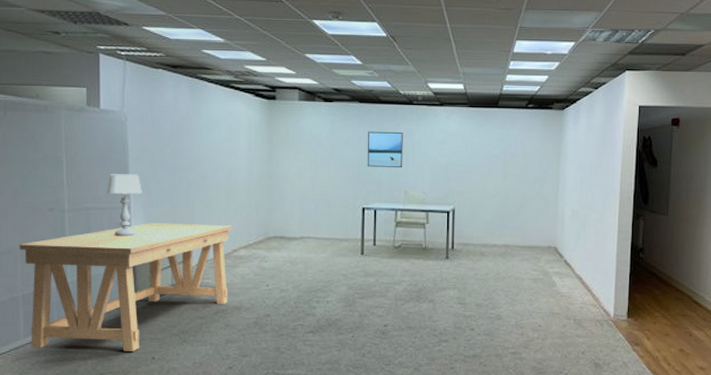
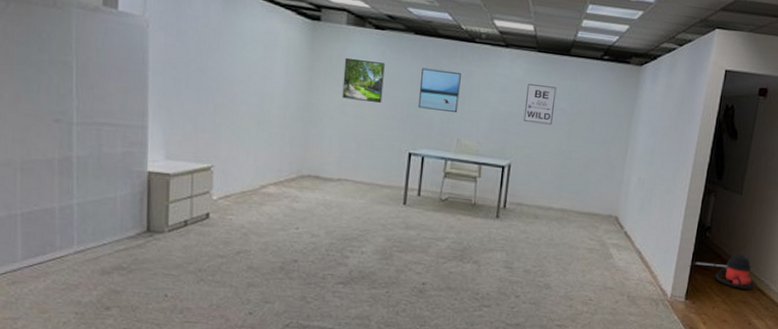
desk: present [19,223,232,351] -> none [19,146,262,286]
table lamp: present [107,174,142,237] -> none [122,87,163,160]
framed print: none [299,129,335,166] -> present [342,57,385,103]
wall art: none [462,136,489,170] -> present [523,84,557,125]
vacuum cleaner: none [627,271,692,303] -> present [689,254,756,290]

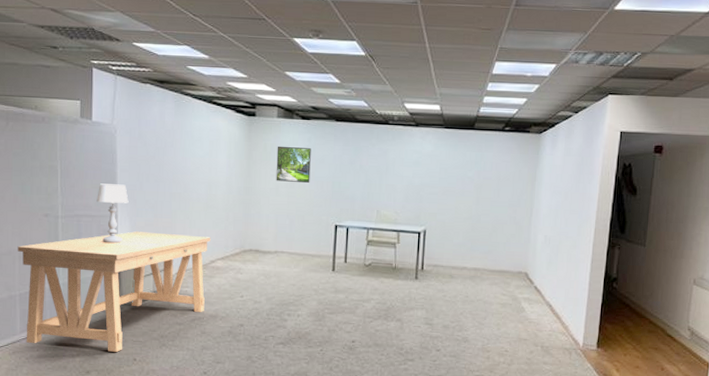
desk: none [19,146,262,286] -> present [17,231,211,352]
table lamp: none [122,87,163,160] -> present [97,183,129,244]
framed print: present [418,67,461,113] -> none [341,150,378,188]
wall art: present [523,84,557,125] -> none [435,157,464,193]
vacuum cleaner: present [689,254,756,290] -> none [598,303,666,336]

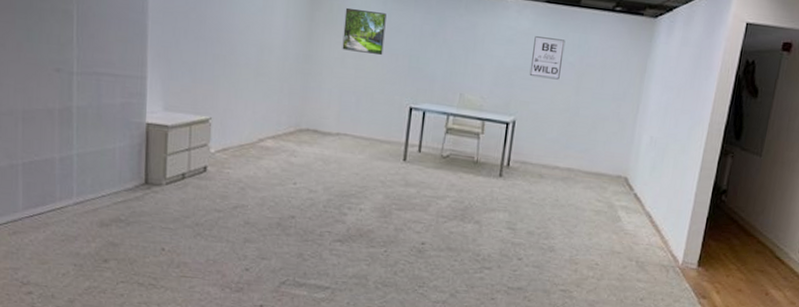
desk: present [17,231,211,352] -> none [20,97,260,239]
table lamp: present [97,183,129,244] -> none [121,36,161,111]
wall art: none [435,157,464,193] -> present [529,36,566,80]

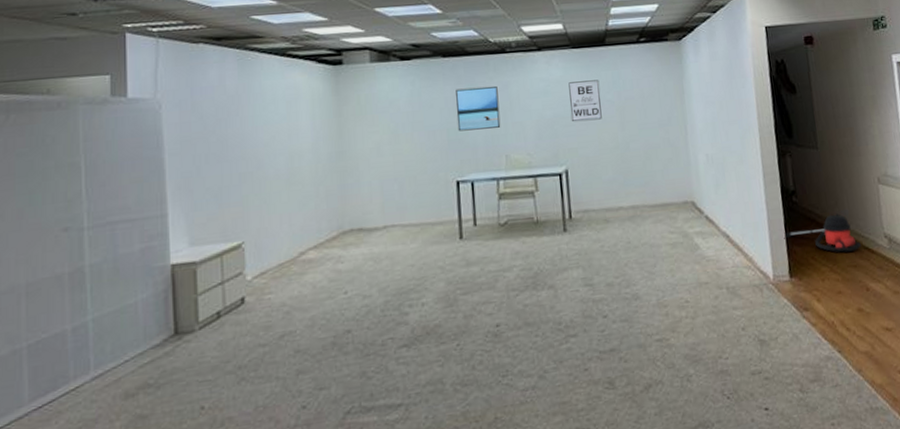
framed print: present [342,7,387,55] -> none [373,93,419,139]
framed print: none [420,18,465,67] -> present [456,85,501,132]
vacuum cleaner: none [702,220,775,258] -> present [784,213,862,253]

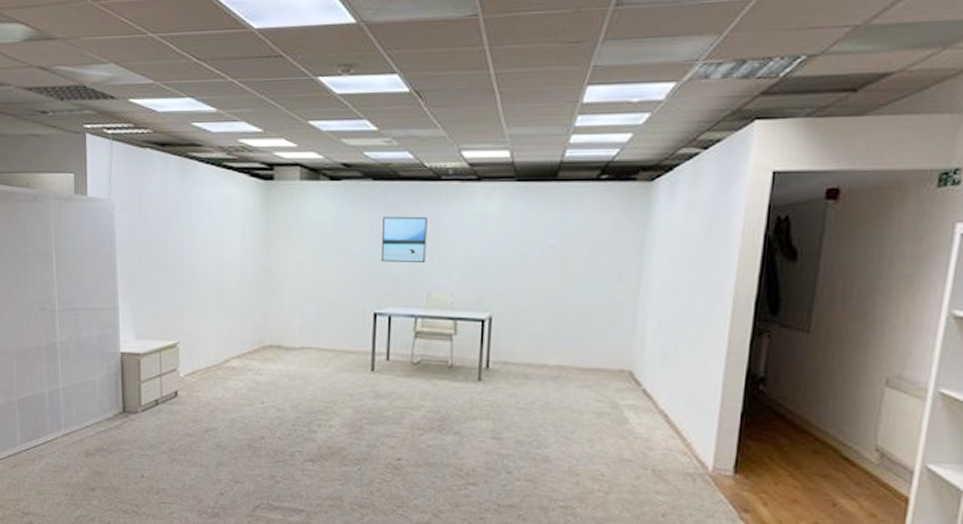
wall art: present [568,79,602,122] -> none [503,220,543,266]
vacuum cleaner: present [784,213,862,253] -> none [736,412,841,459]

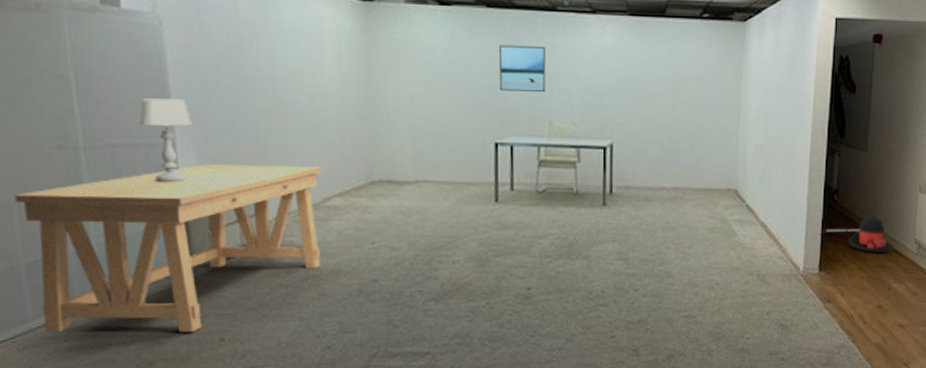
desk: none [14,326,224,467] -> present [14,164,322,333]
table lamp: none [95,270,130,341] -> present [139,98,192,183]
vacuum cleaner: none [736,412,841,459] -> present [819,216,892,253]

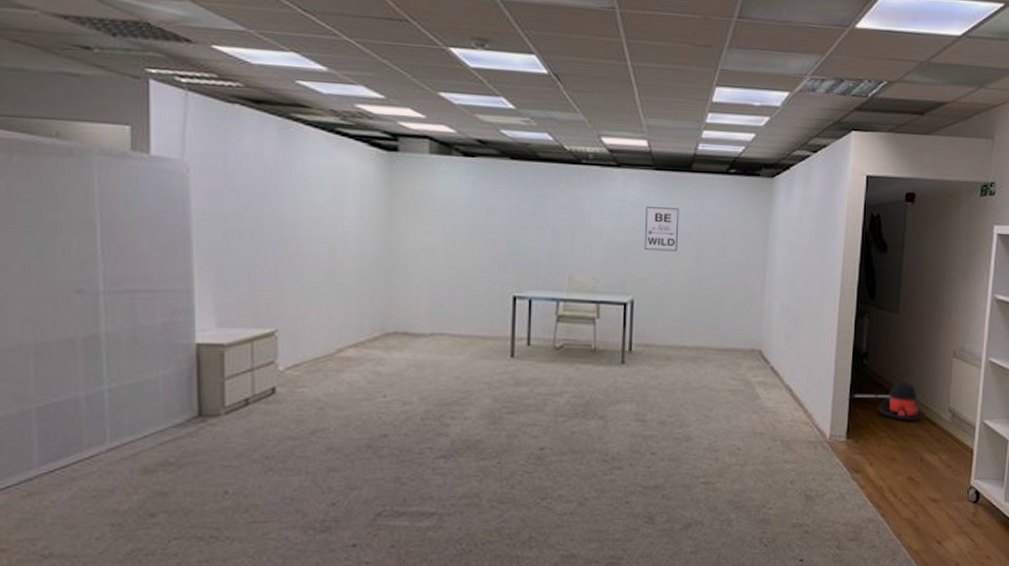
desk: present [14,164,322,333] -> none [31,311,337,484]
table lamp: present [139,98,192,183] -> none [160,244,211,330]
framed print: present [499,44,546,93] -> none [520,197,568,247]
wall art: none [621,52,655,96] -> present [644,207,680,252]

